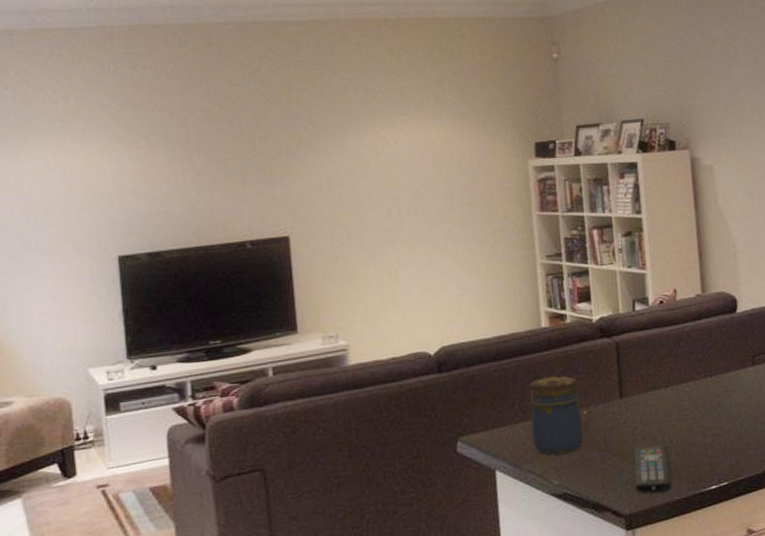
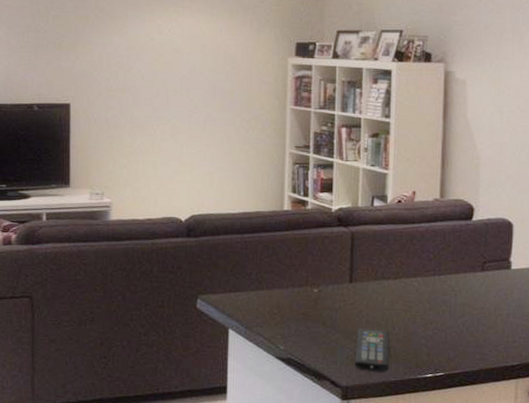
jar: present [530,375,583,455] -> none [264,254,312,324]

